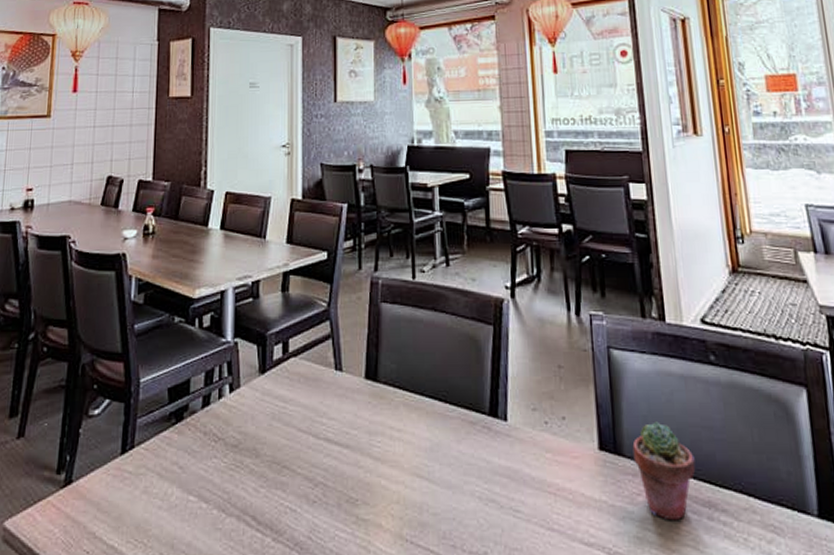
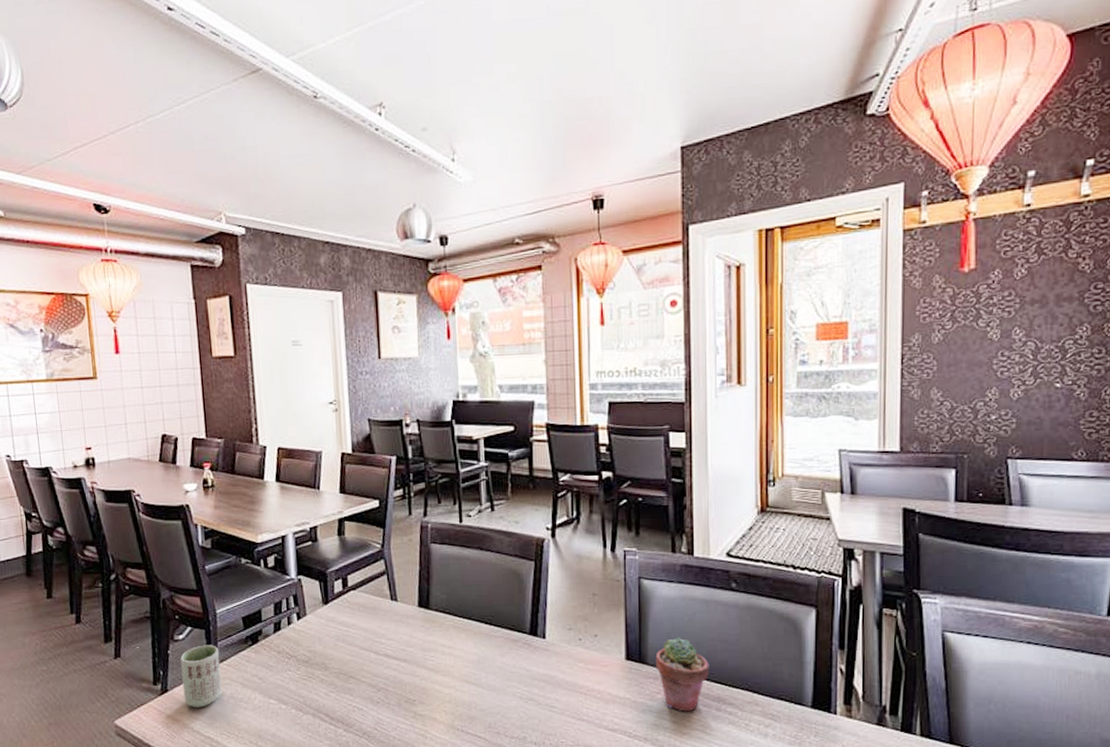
cup: none [89,422,138,505] -> present [180,645,222,708]

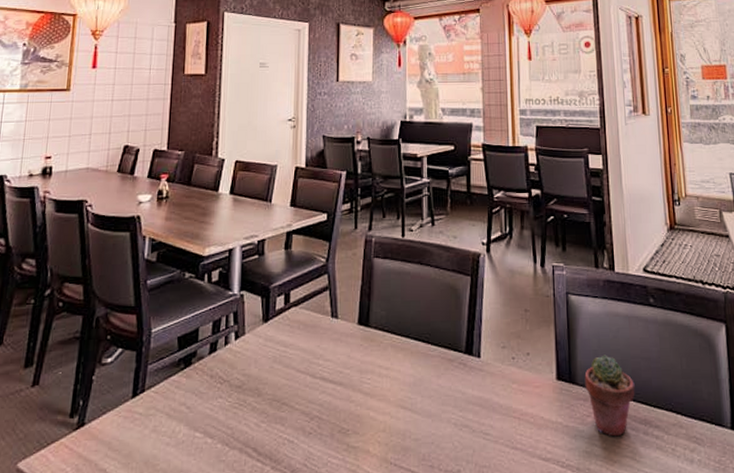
cup: present [180,645,222,708] -> none [101,369,148,444]

